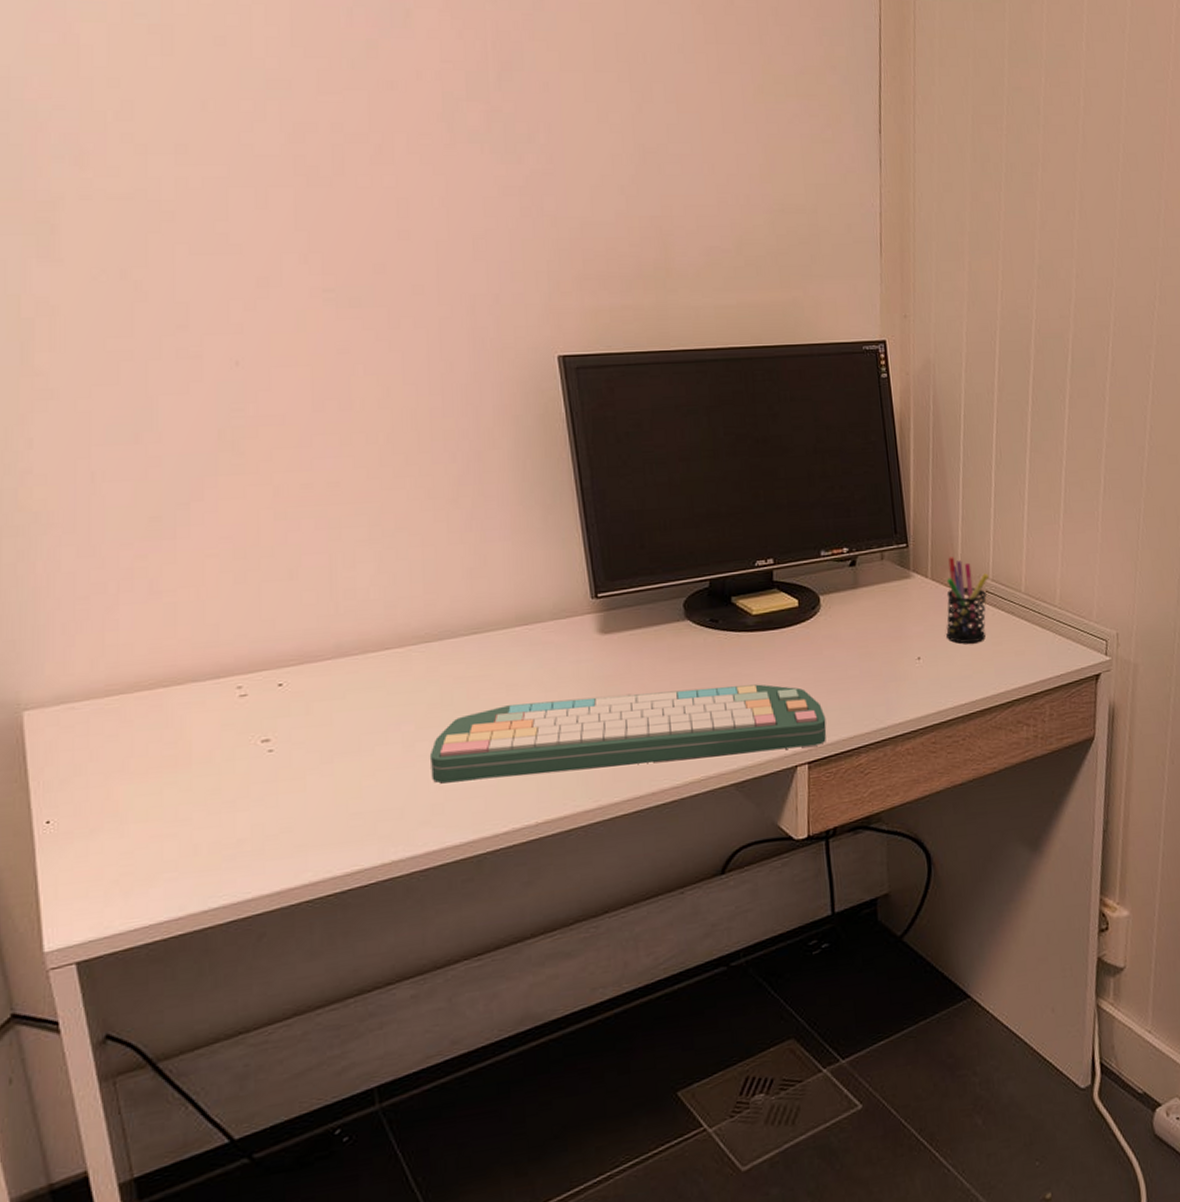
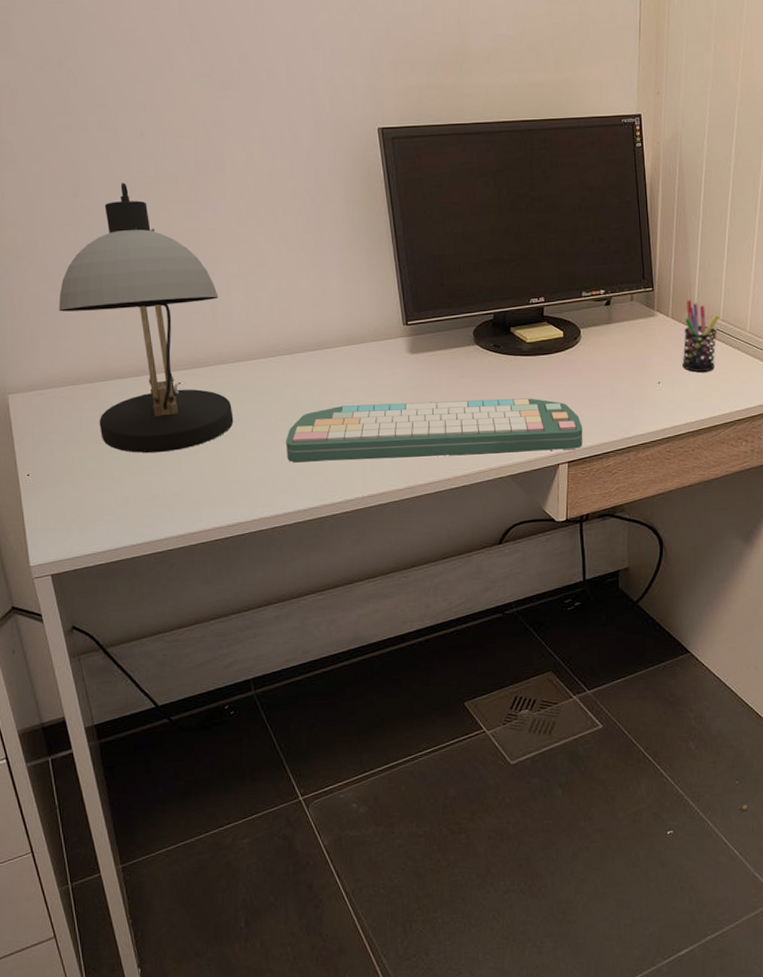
desk lamp: none [107,425,357,783] -> present [59,183,234,454]

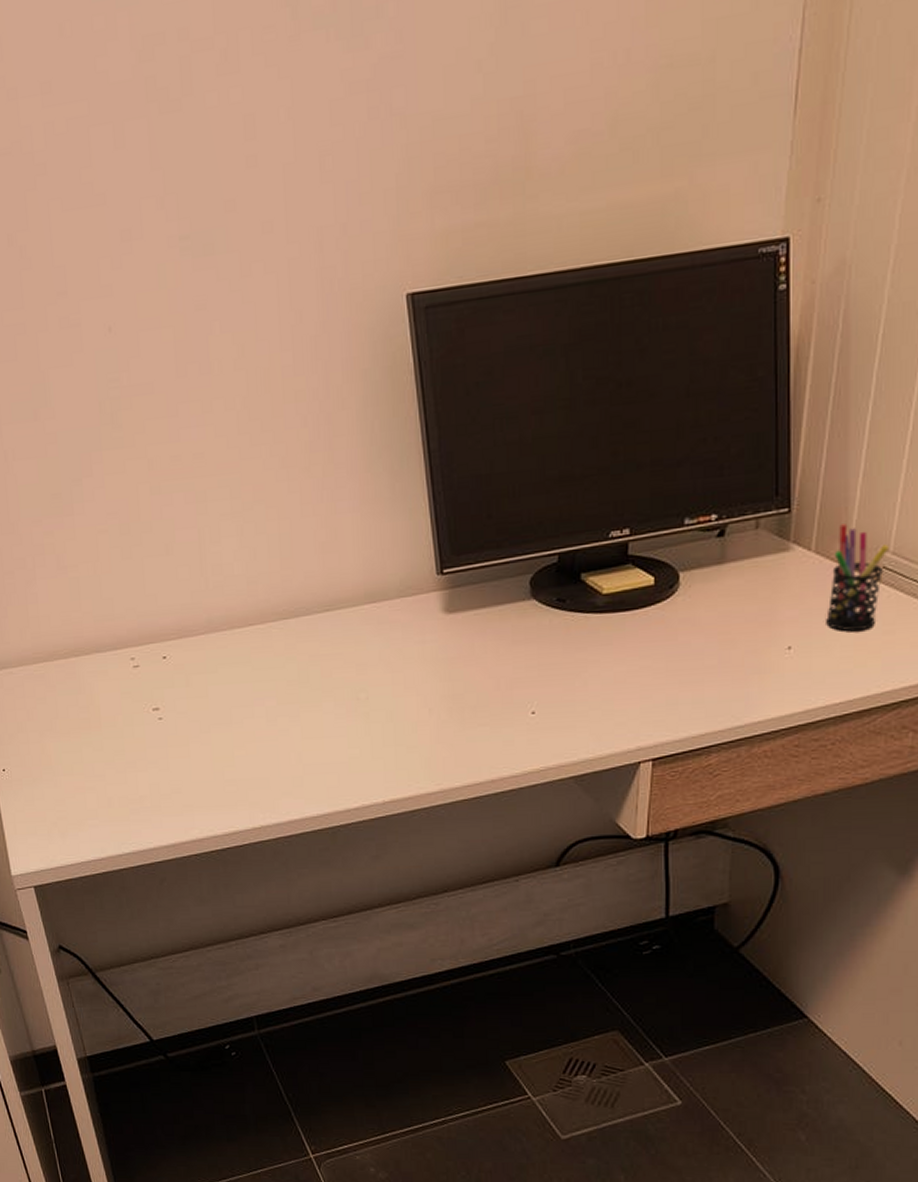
desk lamp: present [59,183,234,454] -> none [25,397,228,745]
computer keyboard: present [285,398,583,463] -> none [289,672,675,758]

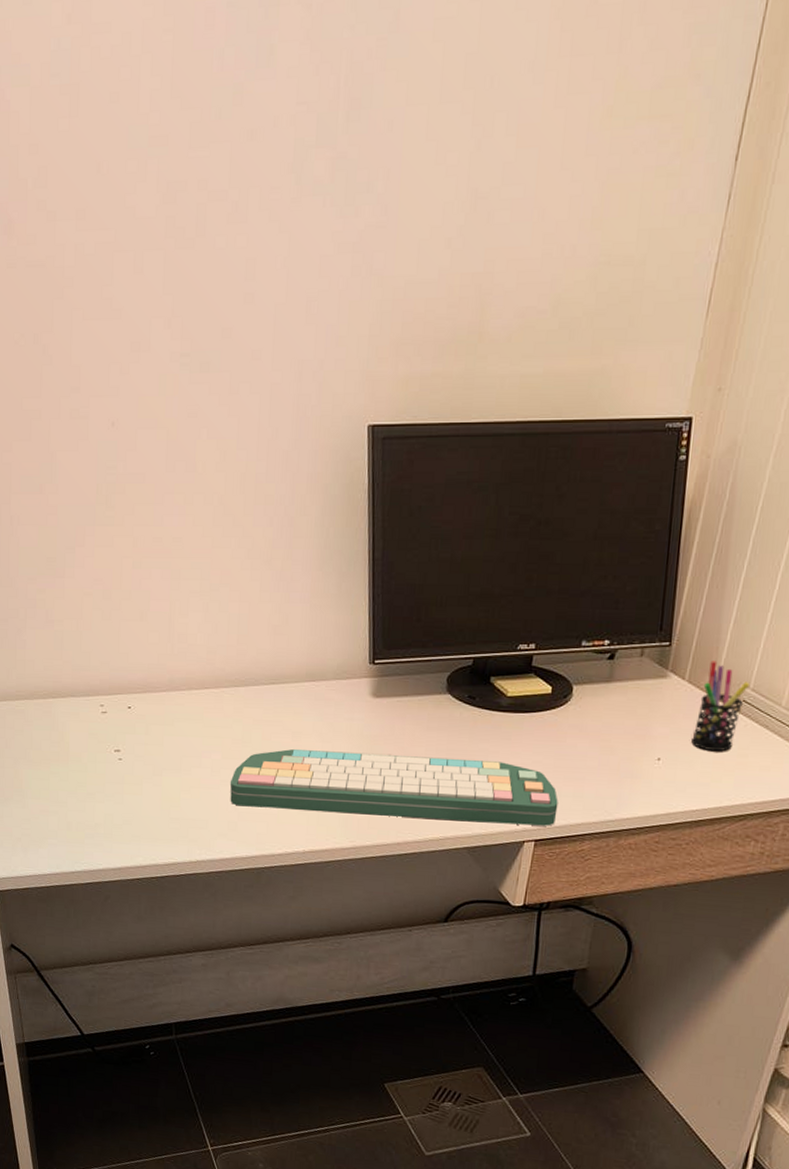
computer keyboard: none [289,672,675,758] -> present [230,749,558,826]

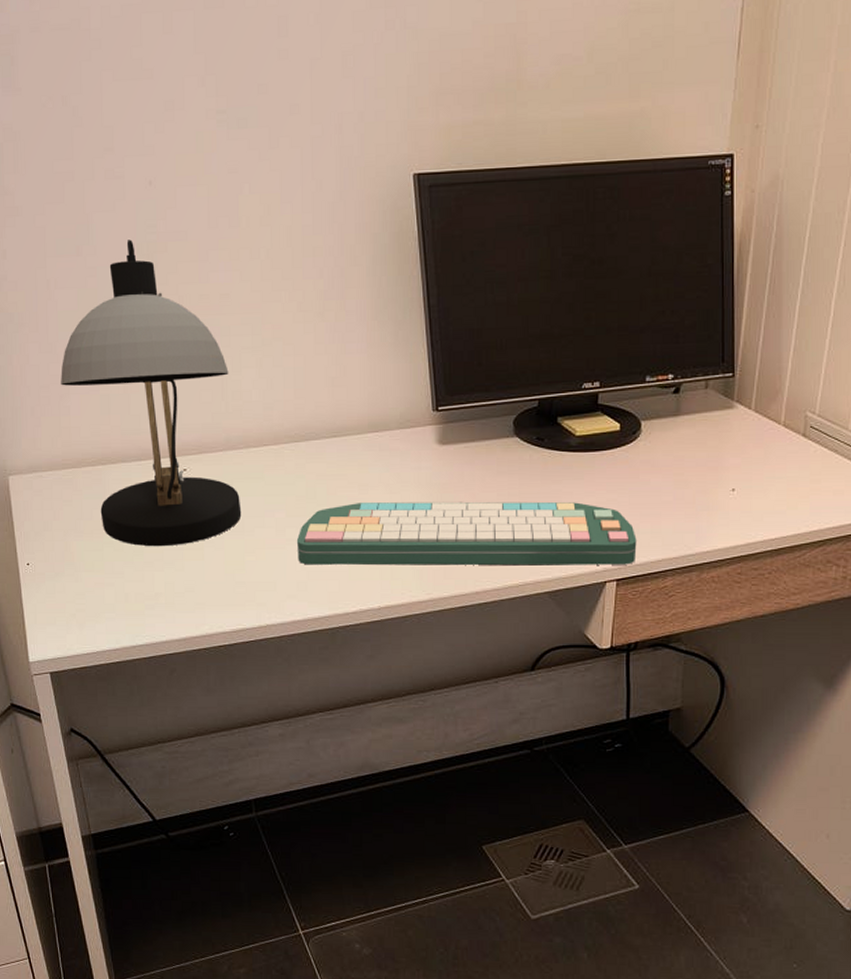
desk lamp: none [19,480,180,780] -> present [61,239,242,547]
pen holder: present [691,661,751,752] -> none [764,389,816,479]

